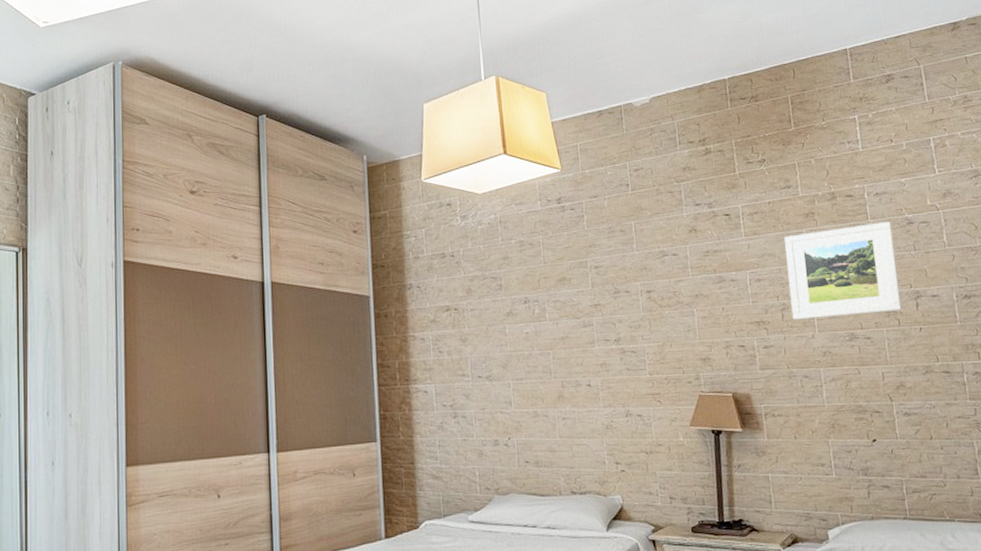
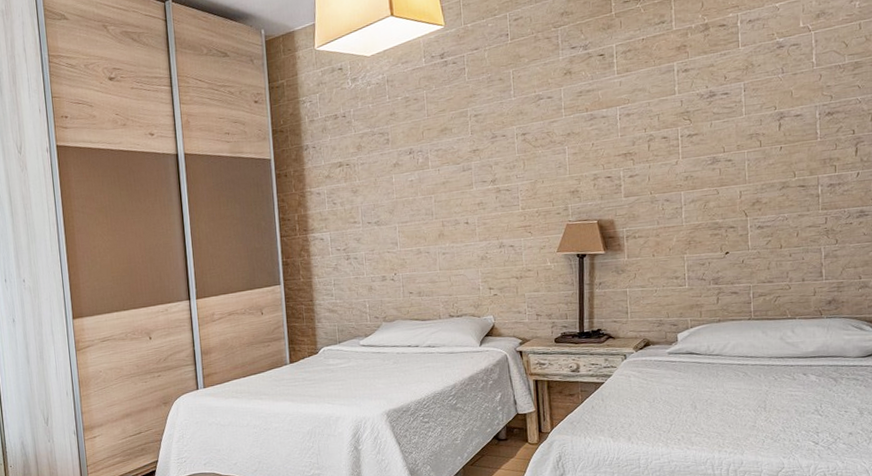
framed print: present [784,221,902,320] -> none [655,46,765,149]

